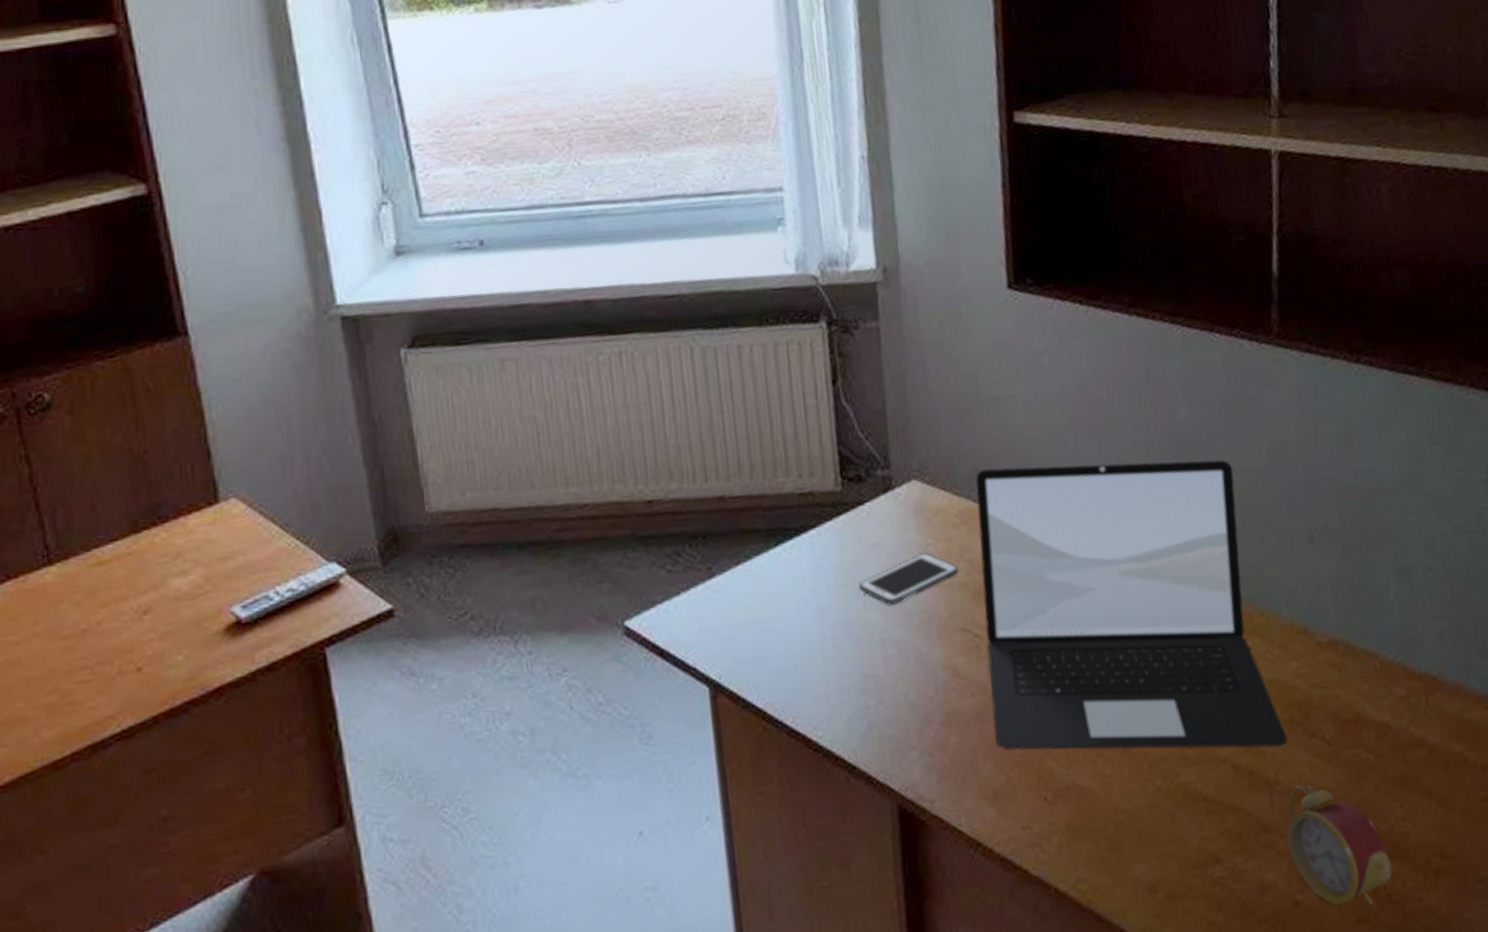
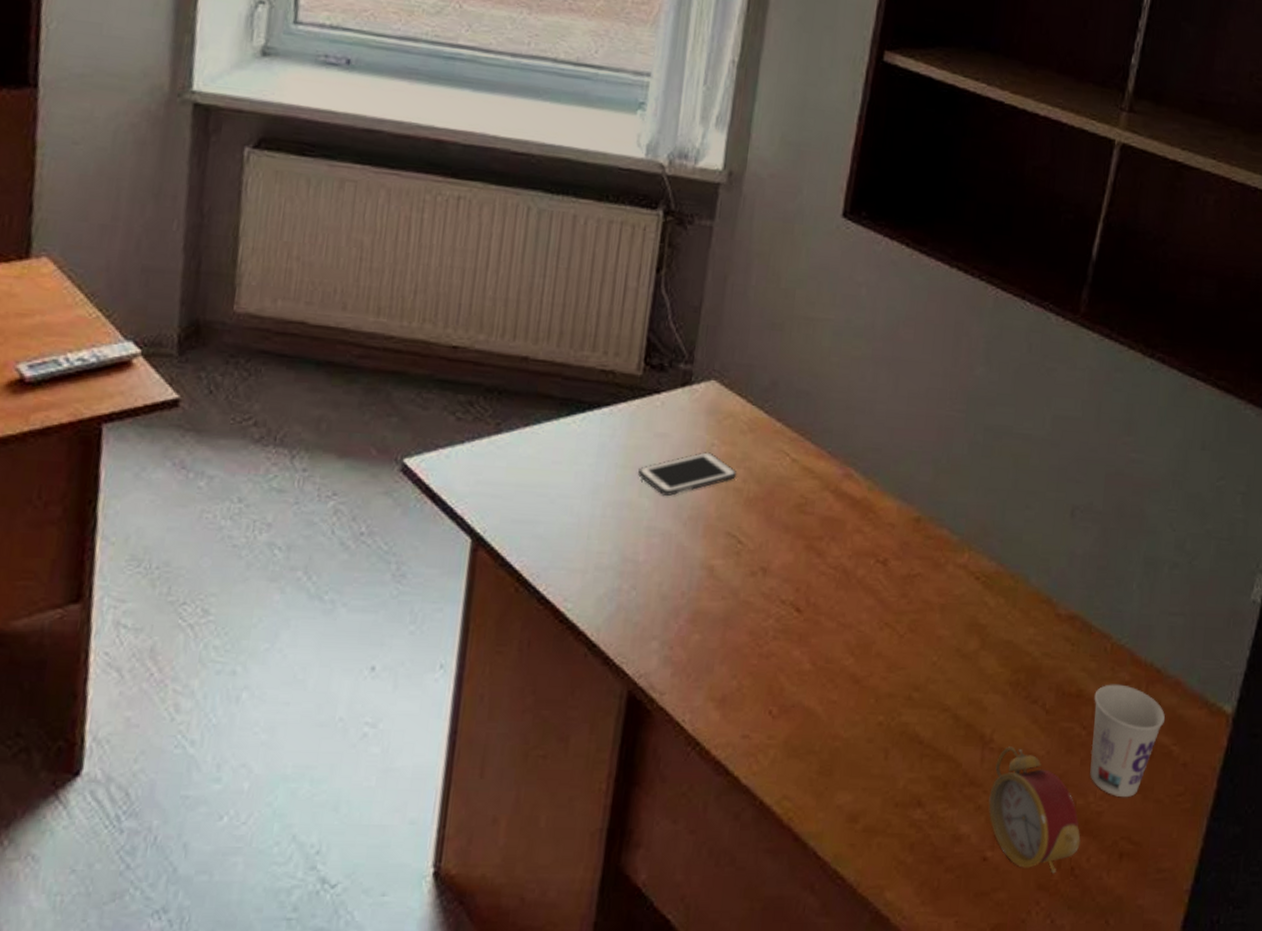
laptop: present [976,459,1288,750] -> none [735,383,1015,707]
cup: none [1373,700,1453,815] -> present [1090,684,1165,798]

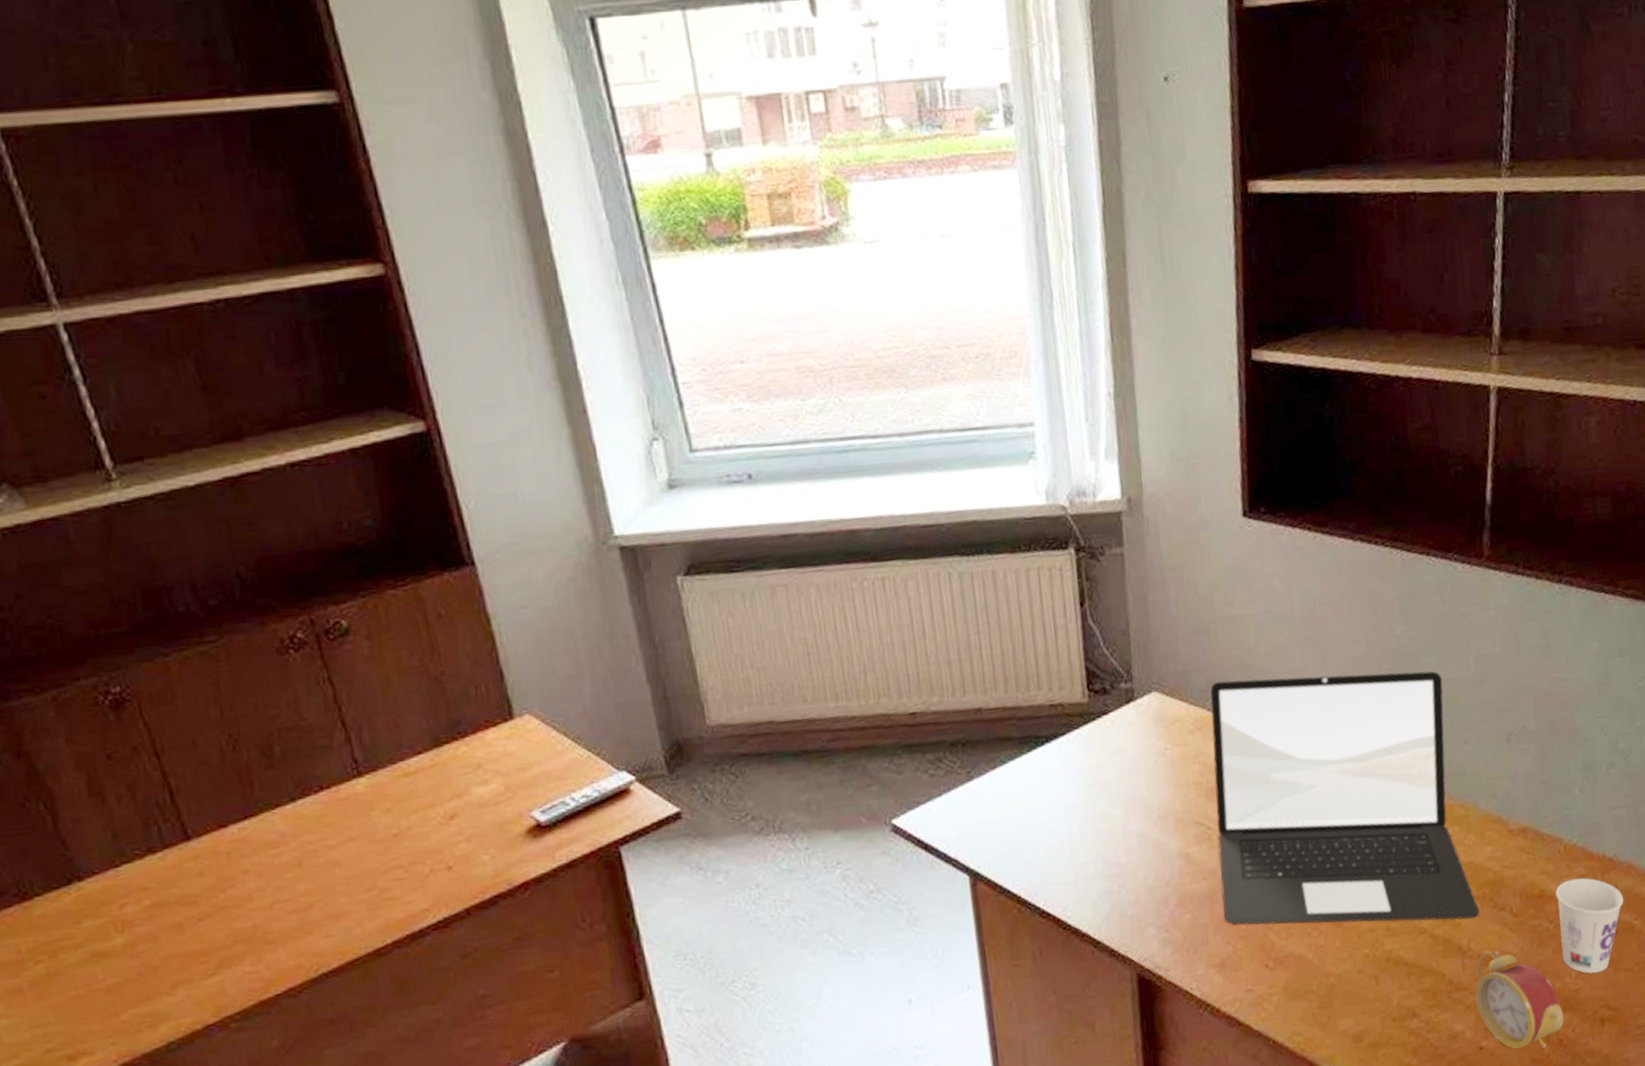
cell phone: present [638,452,737,497] -> none [1104,756,1194,804]
laptop: none [735,383,1015,707] -> present [1210,671,1480,926]

